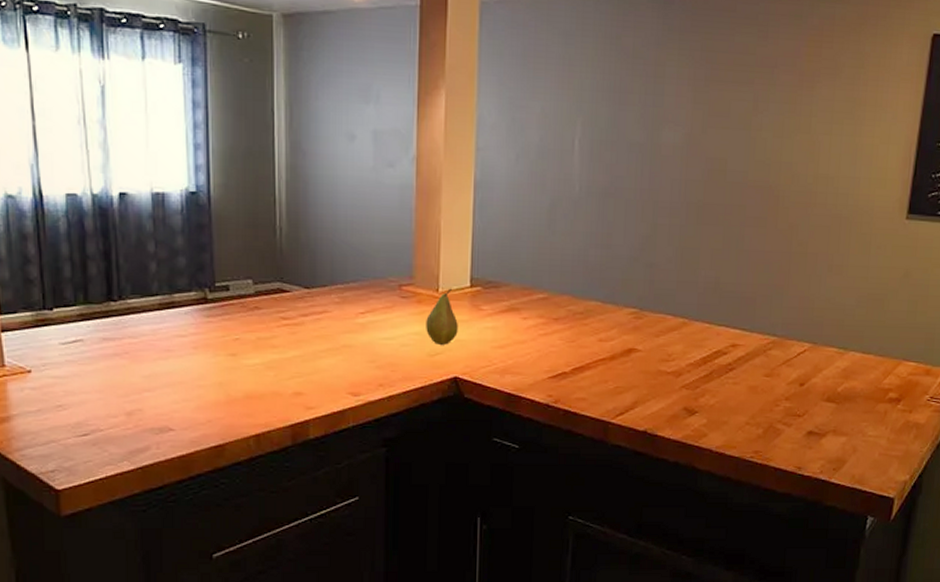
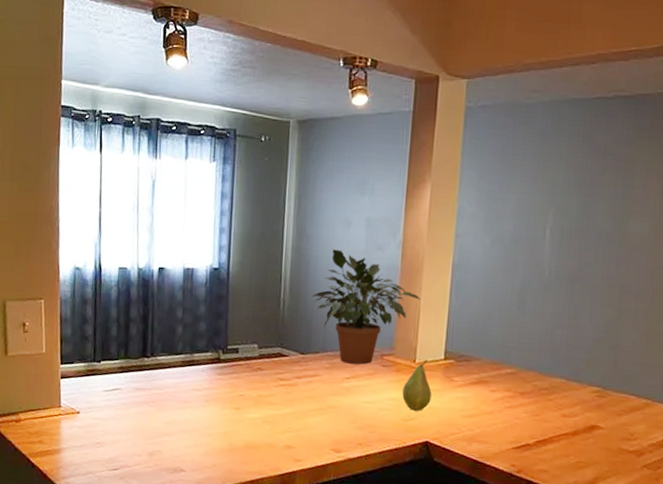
potted plant: none [309,167,442,297] -> present [308,249,422,365]

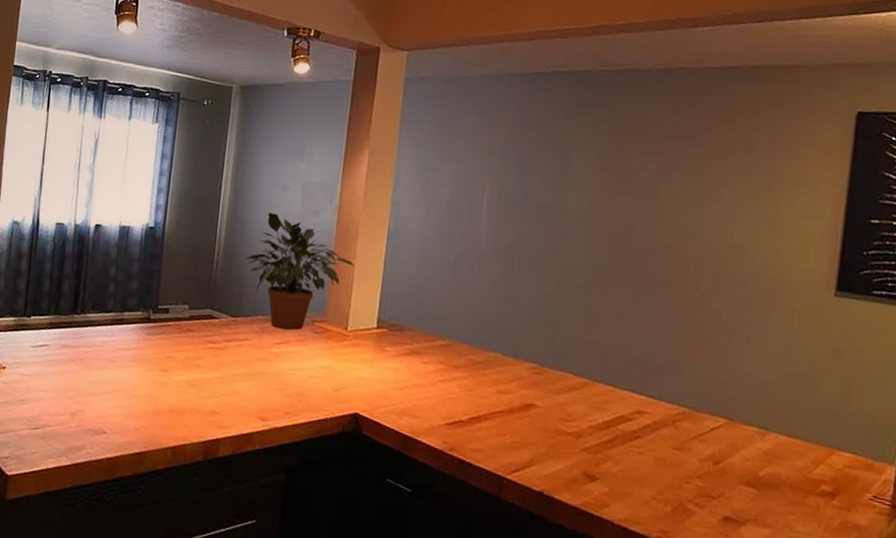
fruit: present [402,359,432,411] -> none [332,327,363,381]

